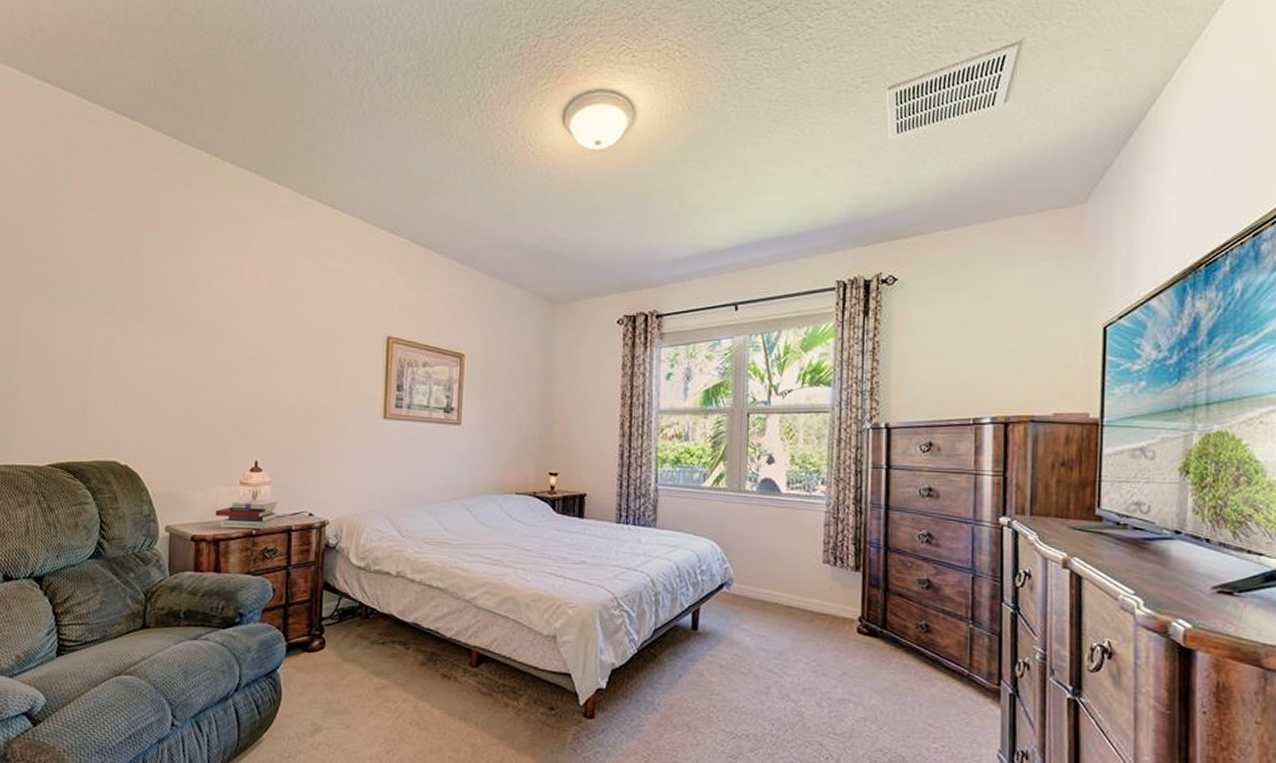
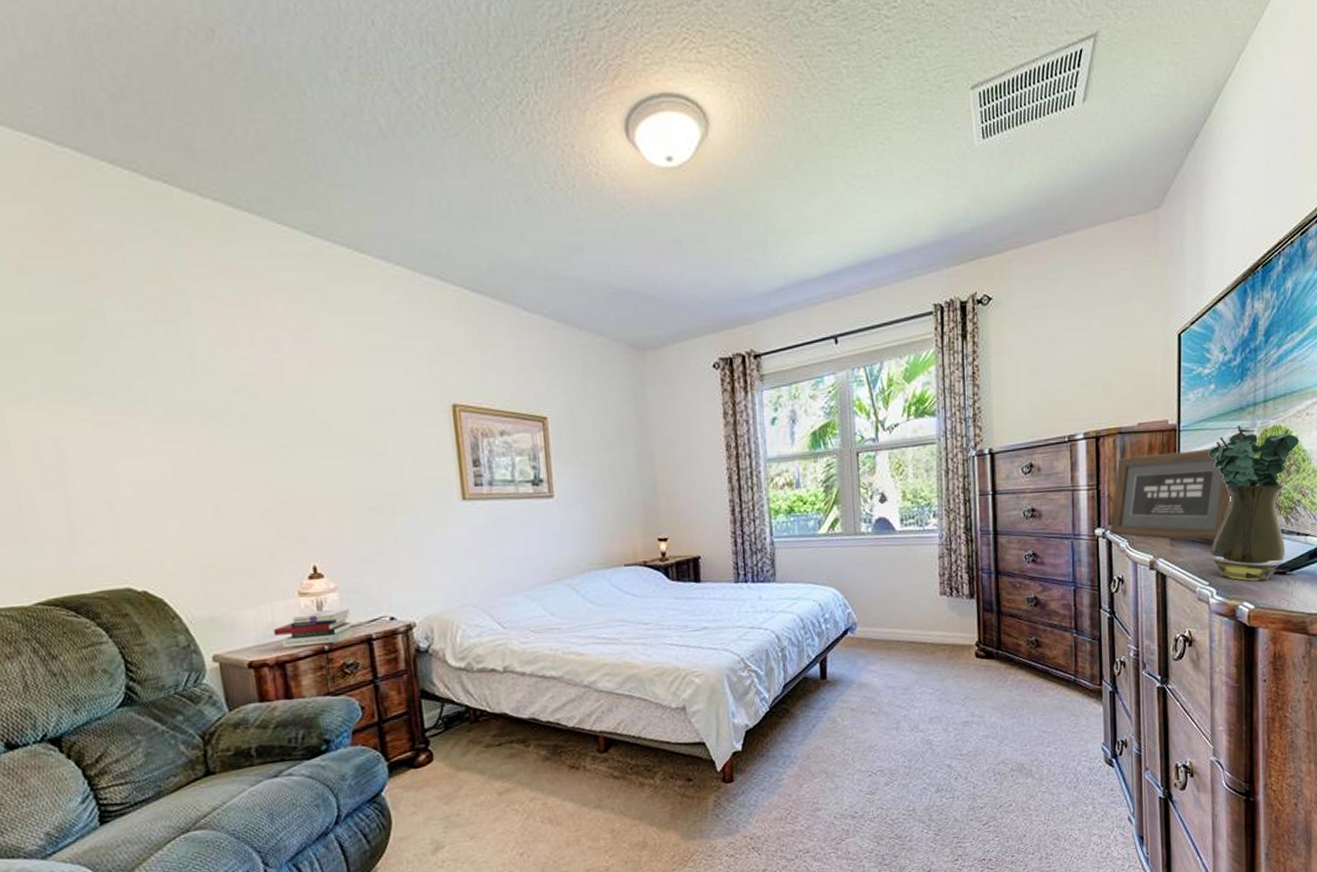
picture frame: none [1016,446,1164,546] -> present [1110,447,1231,541]
vase: none [1137,427,1251,599] -> present [1209,426,1300,582]

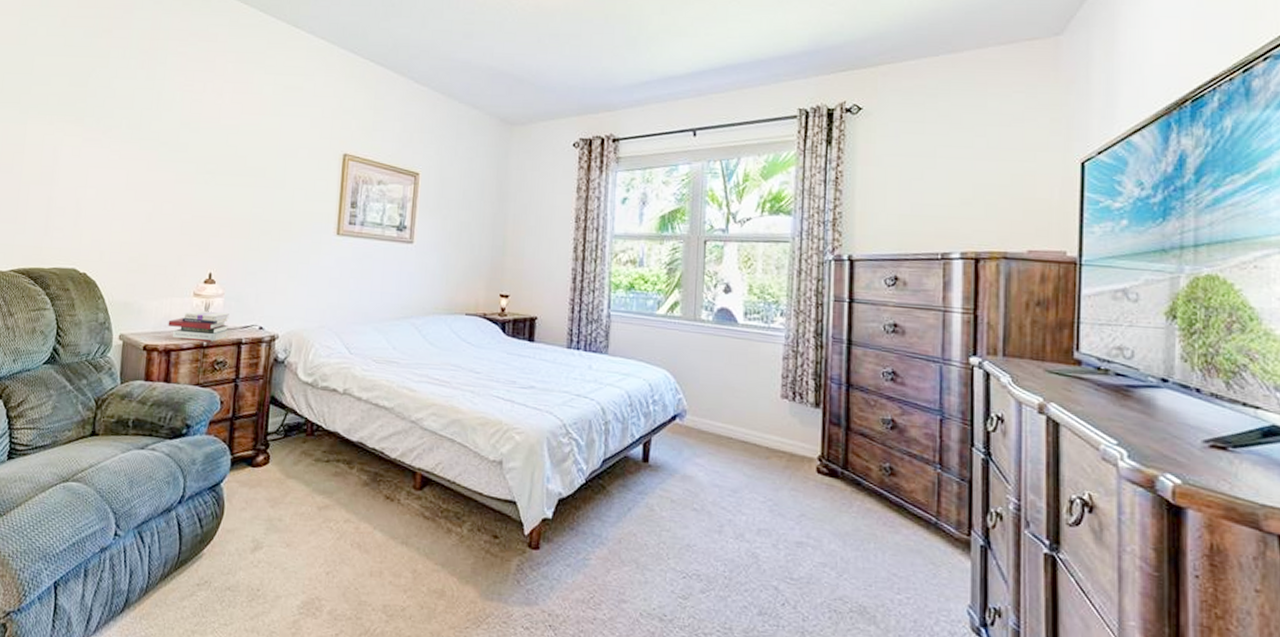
picture frame: present [1110,447,1231,541] -> none [988,284,1149,393]
vase: present [1209,426,1300,582] -> none [1120,268,1245,454]

